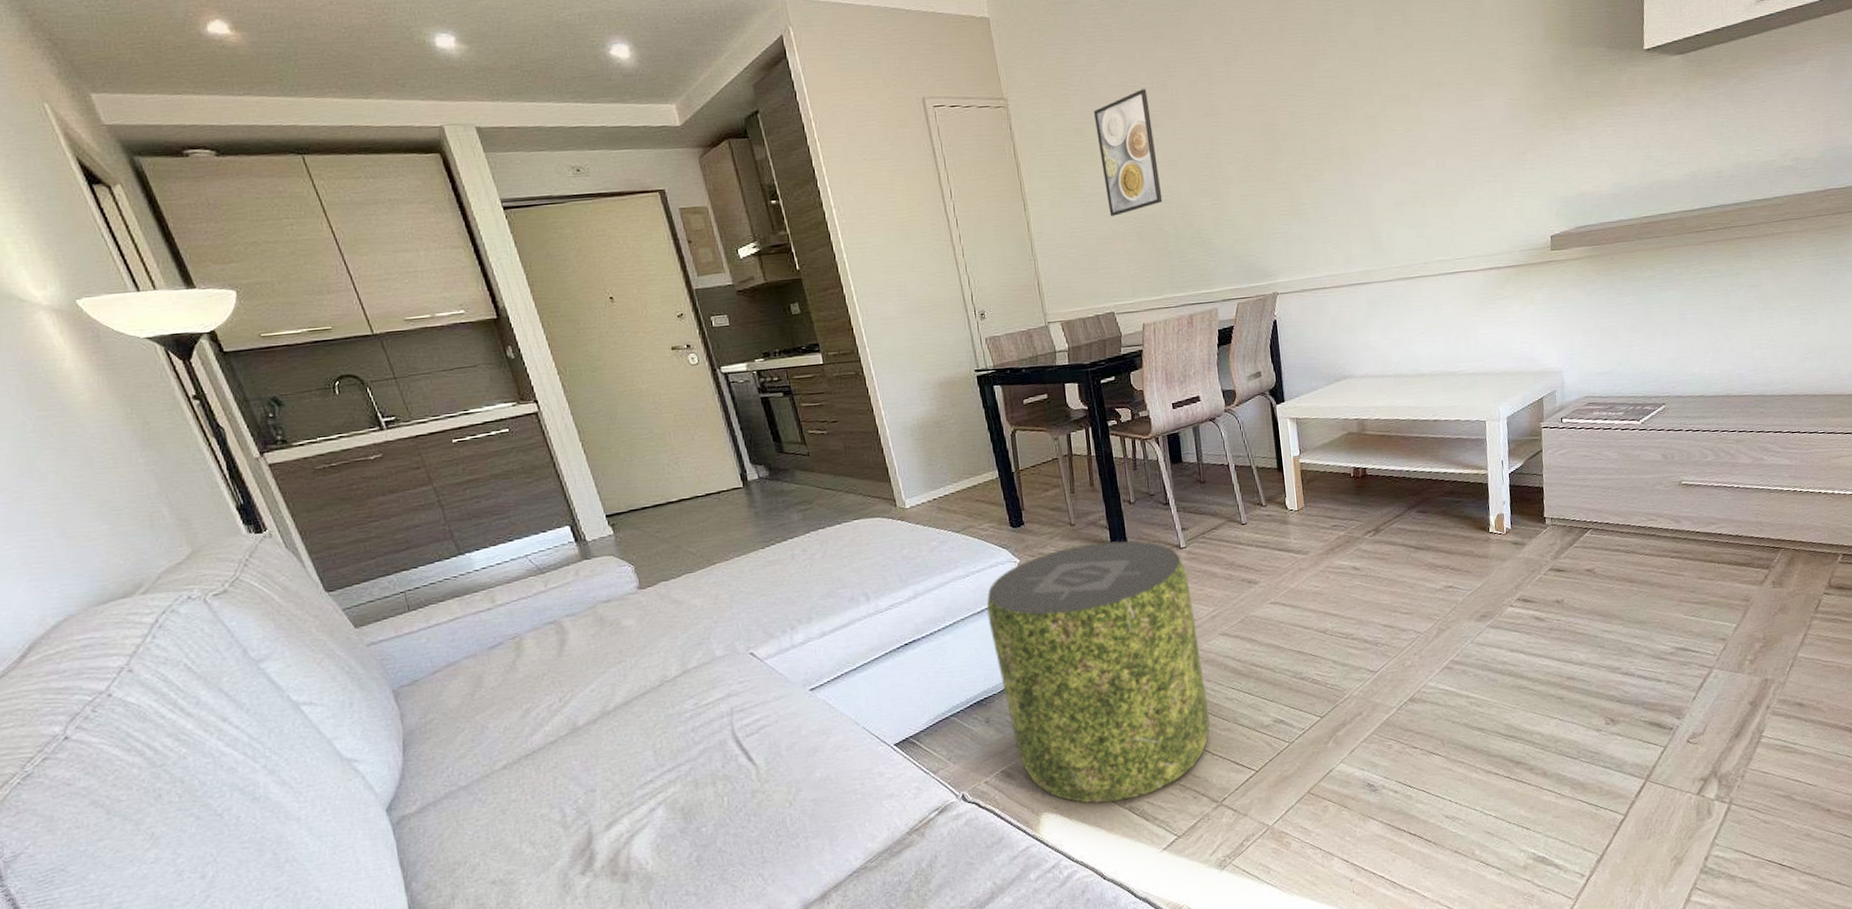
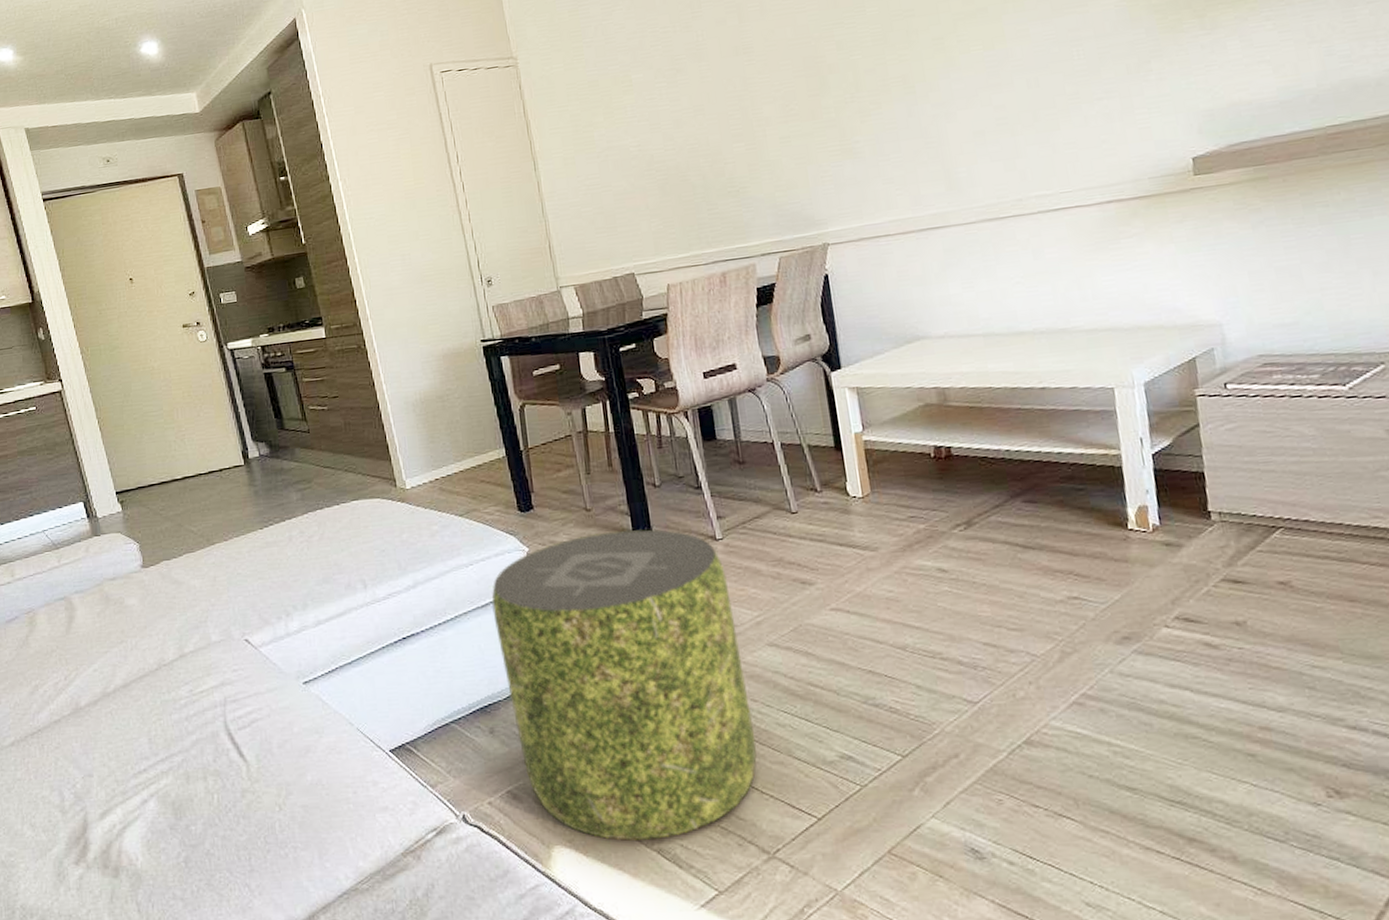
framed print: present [1093,89,1163,216] -> none [609,33,689,170]

